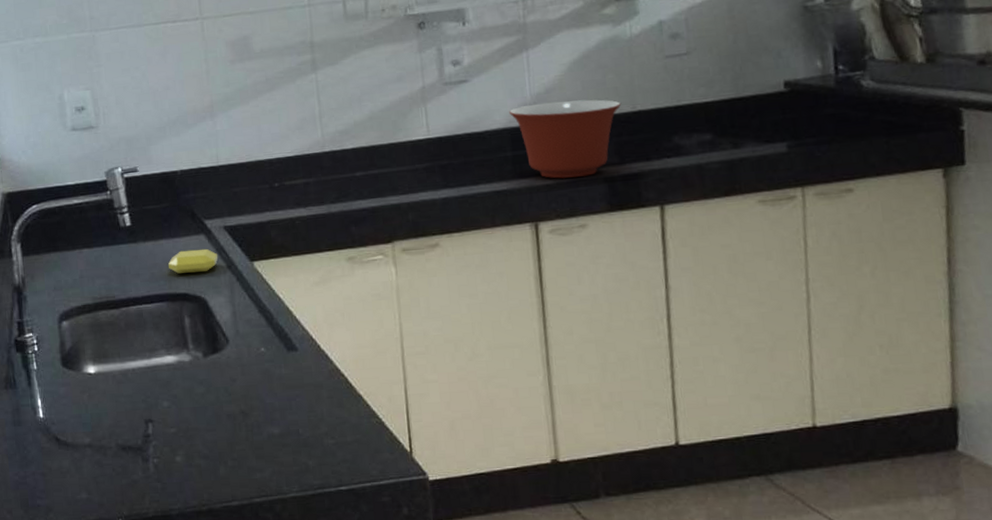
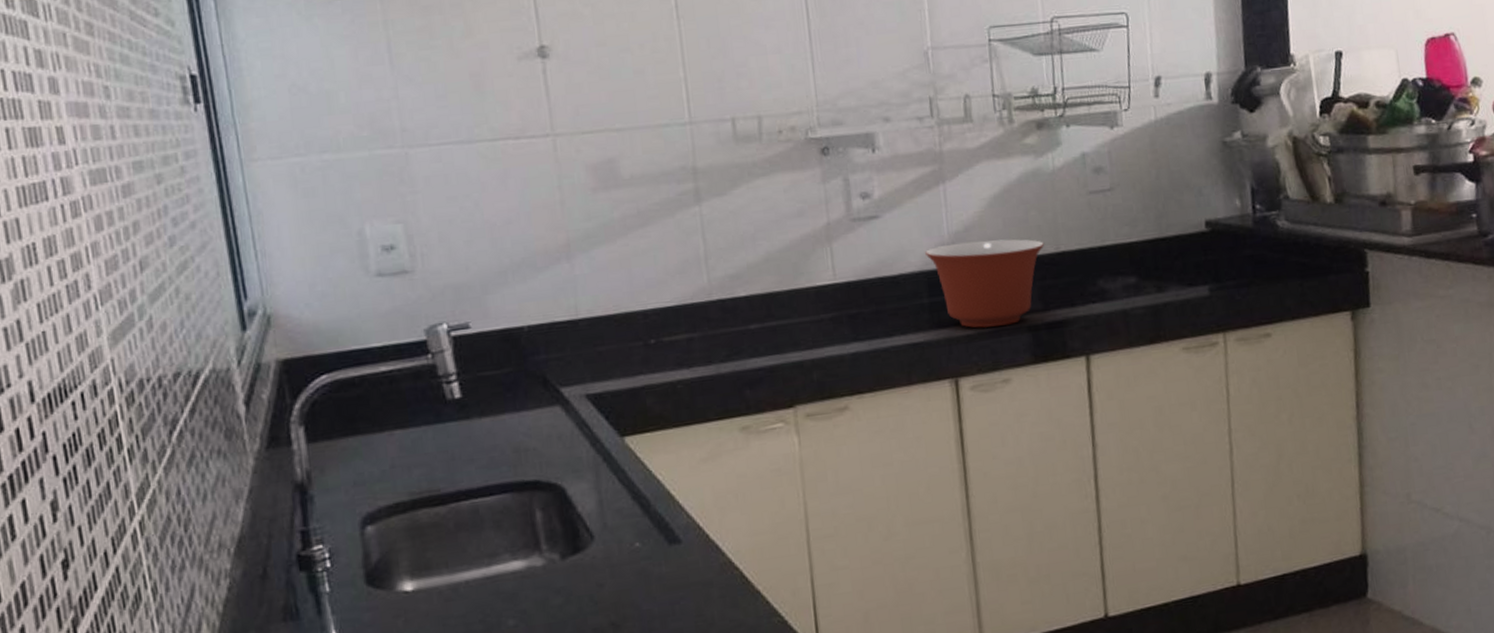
soap bar: present [168,249,219,274] -> none [513,424,579,456]

